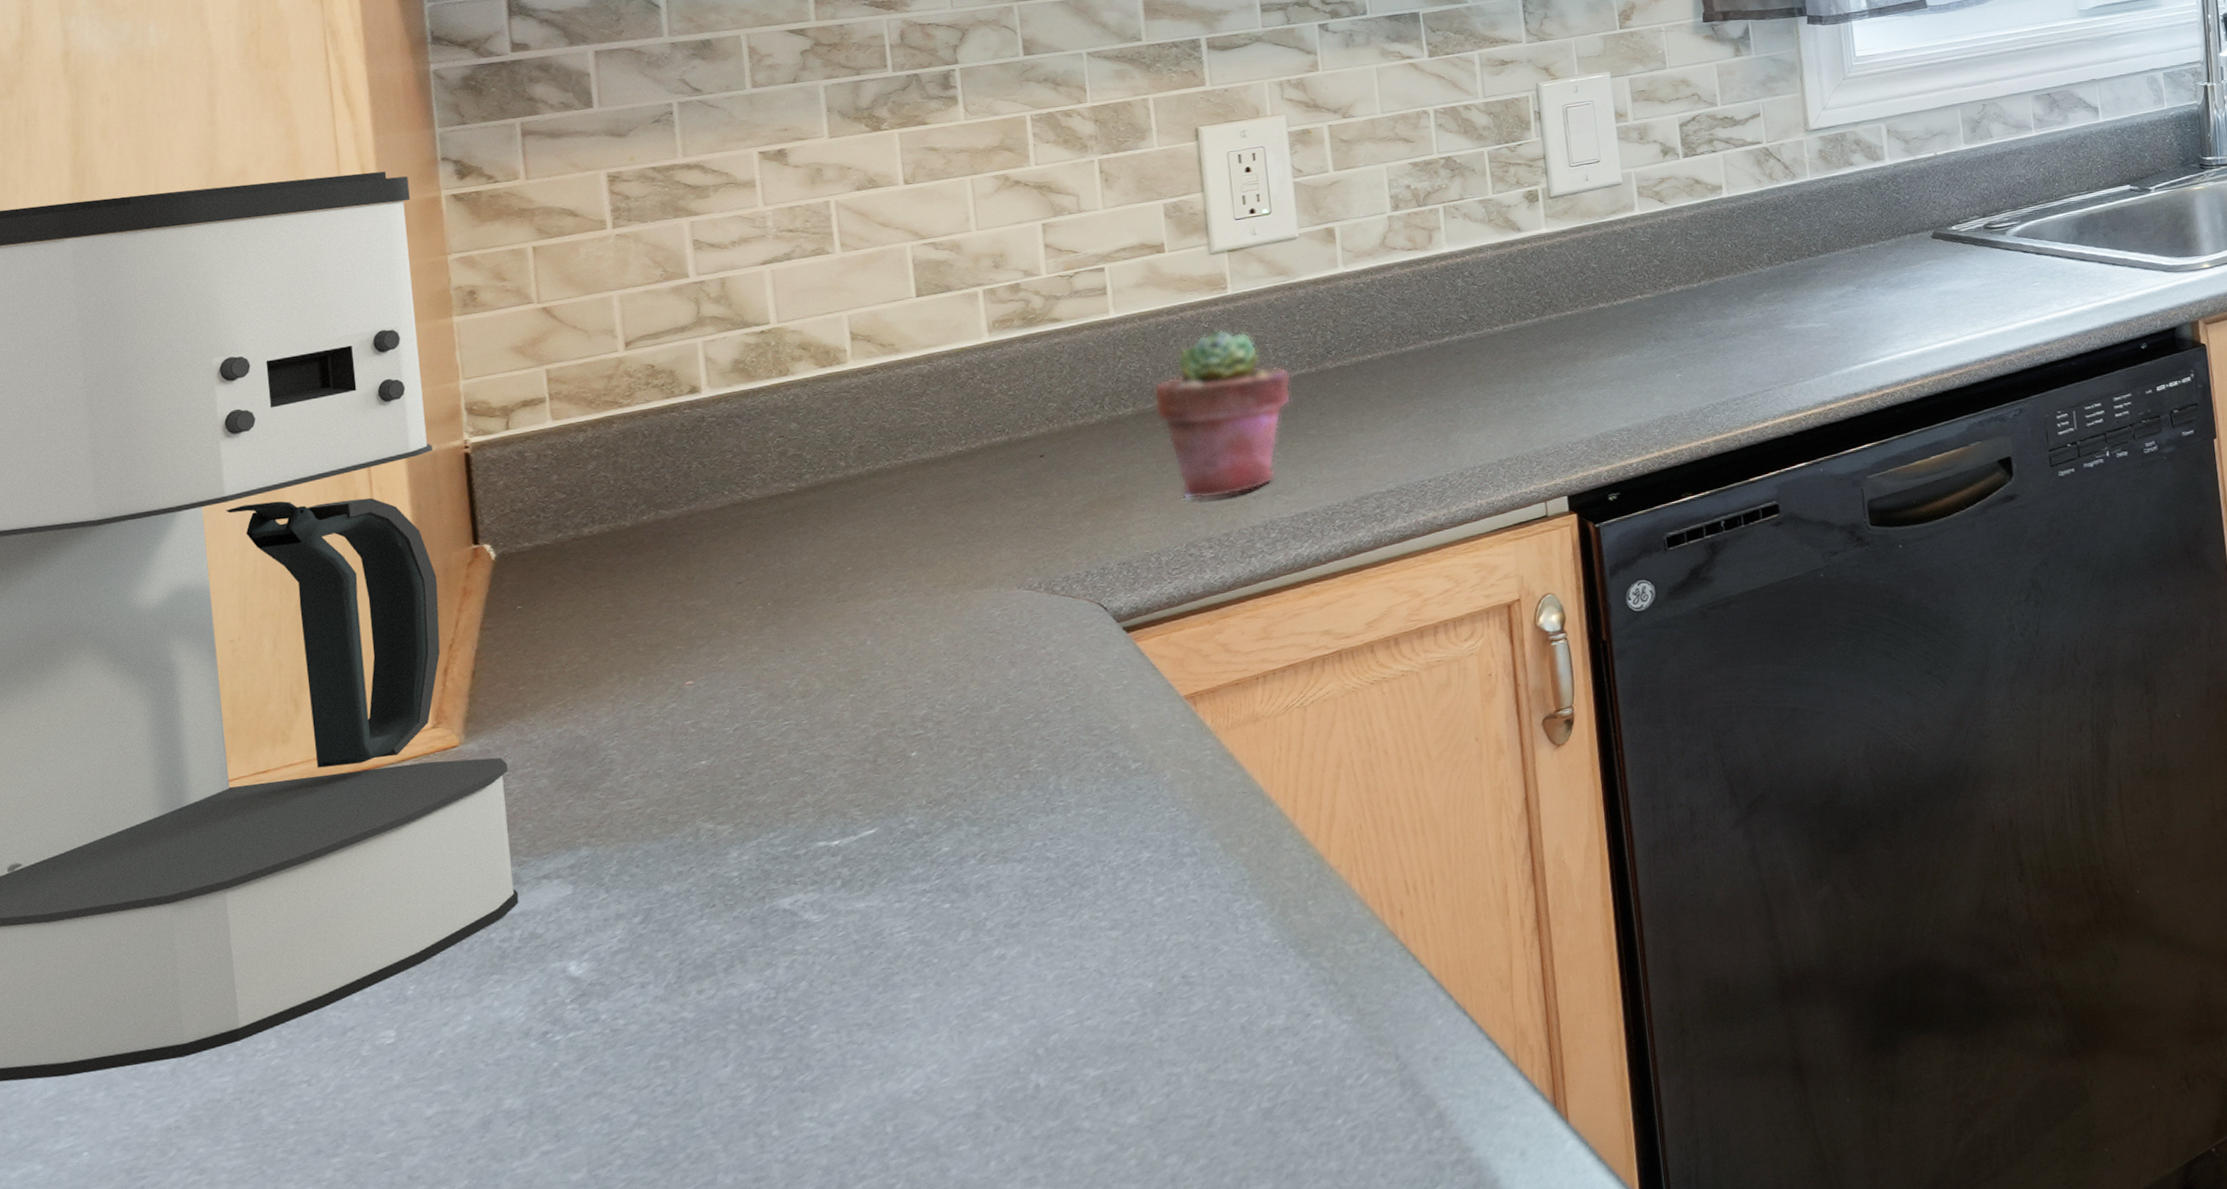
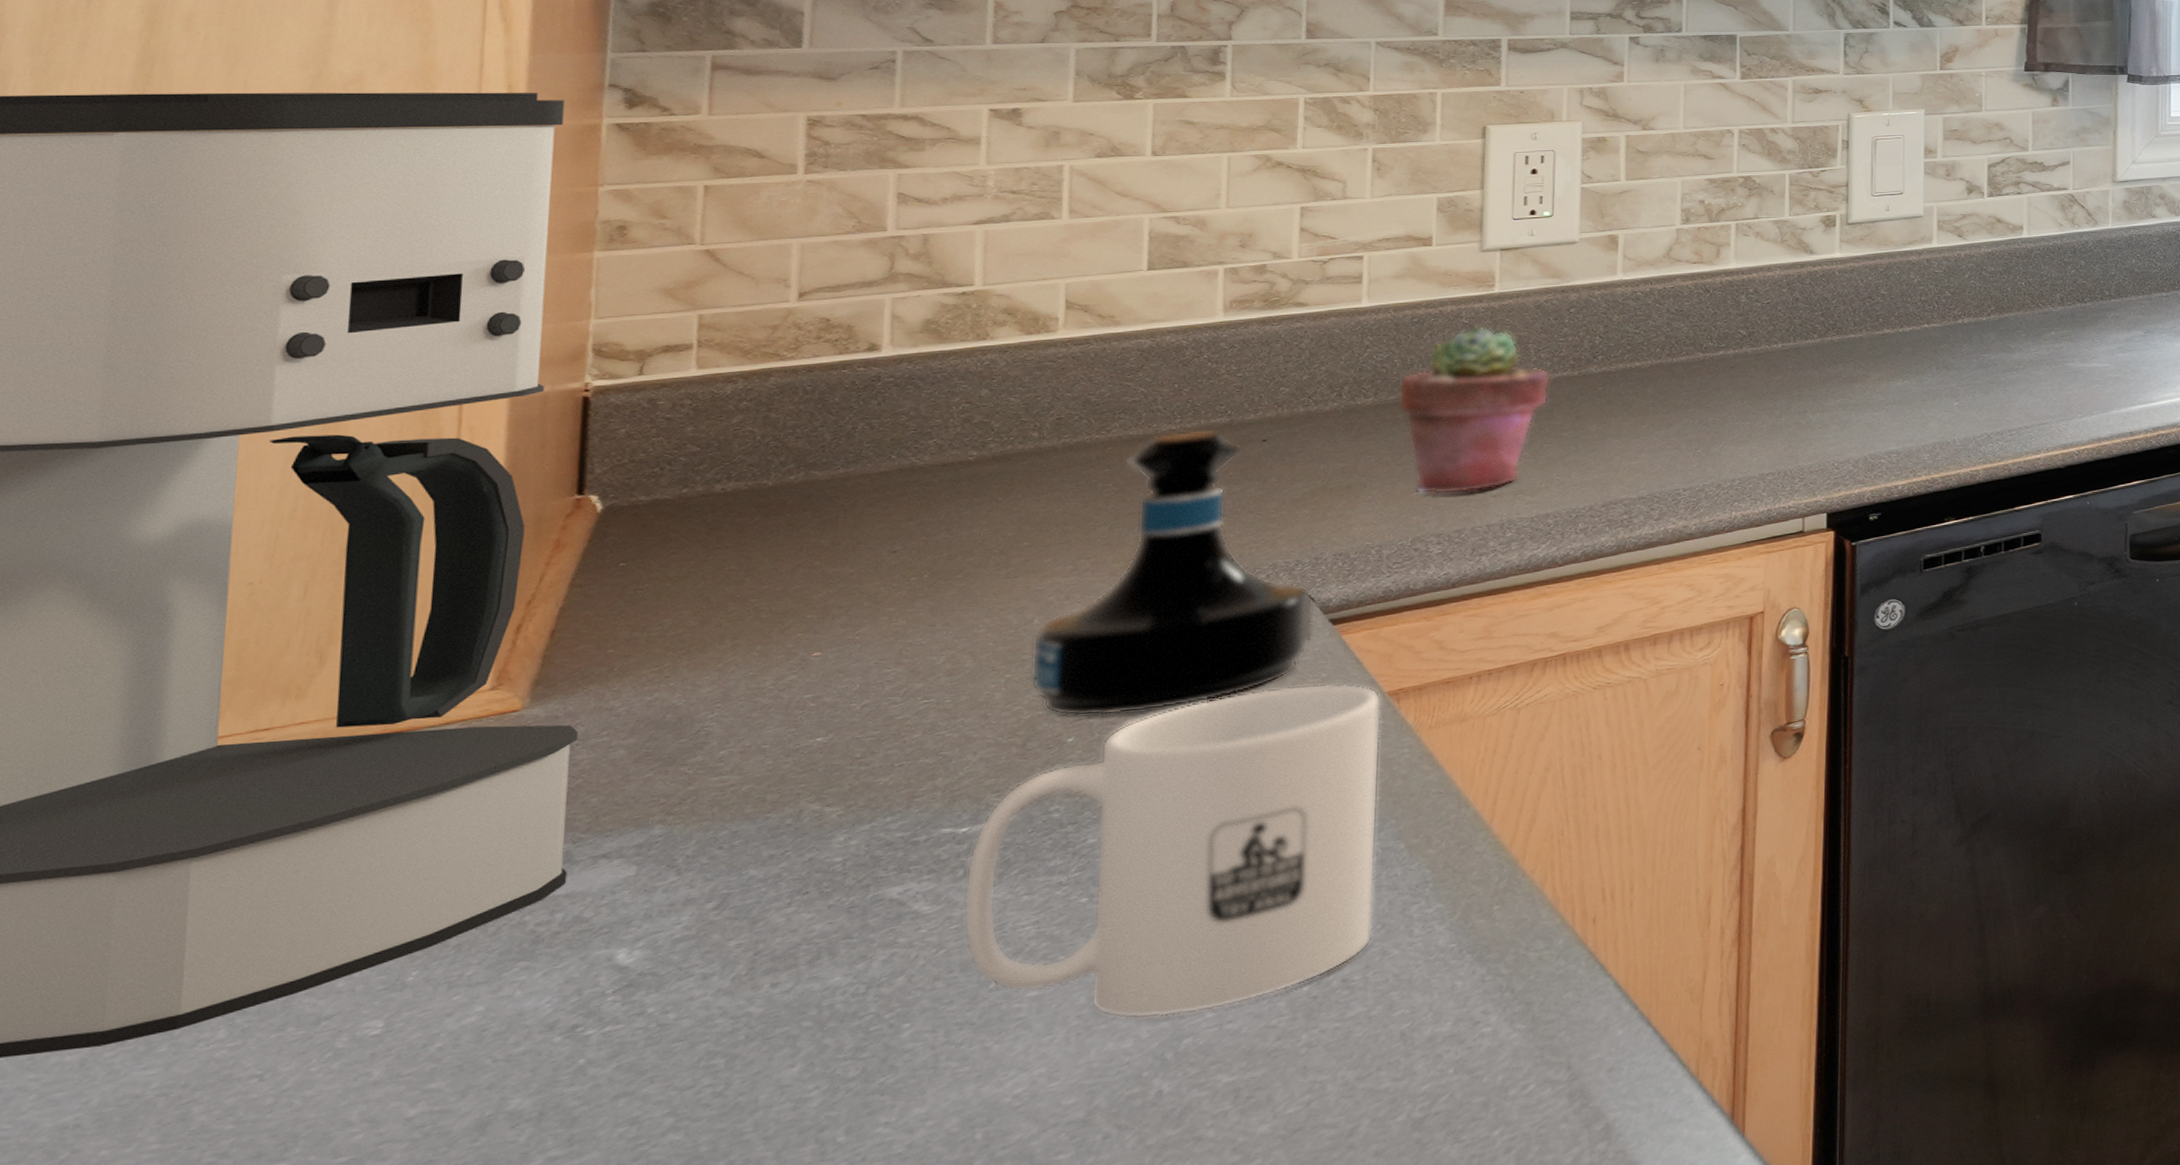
mug: none [843,689,1203,1017] -> present [963,683,1381,1019]
tequila bottle: none [868,448,1110,732] -> present [1031,430,1313,717]

